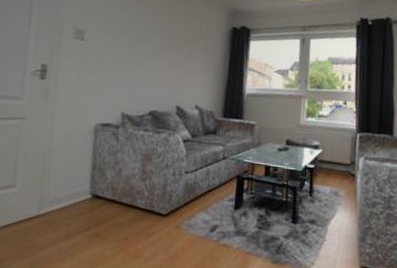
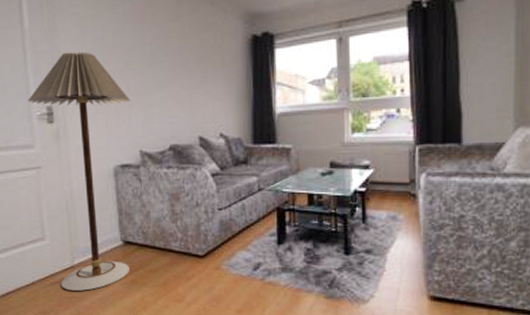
floor lamp: none [22,19,121,241] -> present [28,52,131,291]

